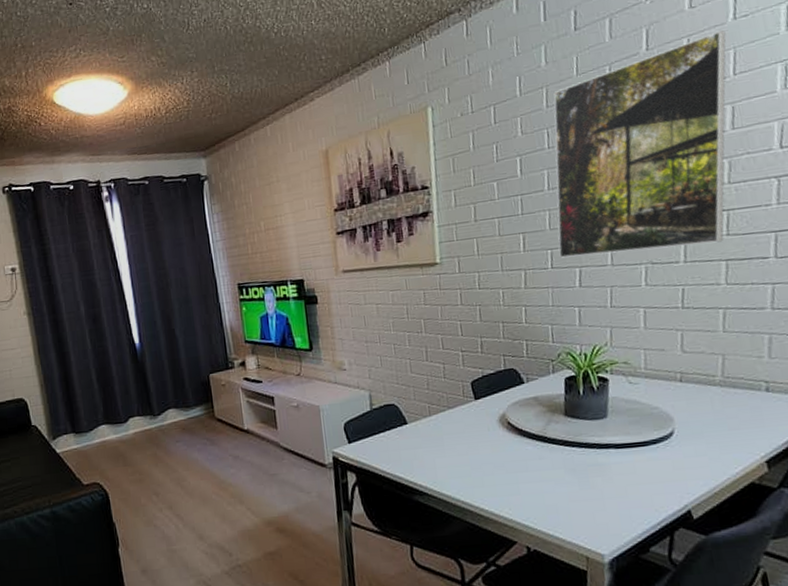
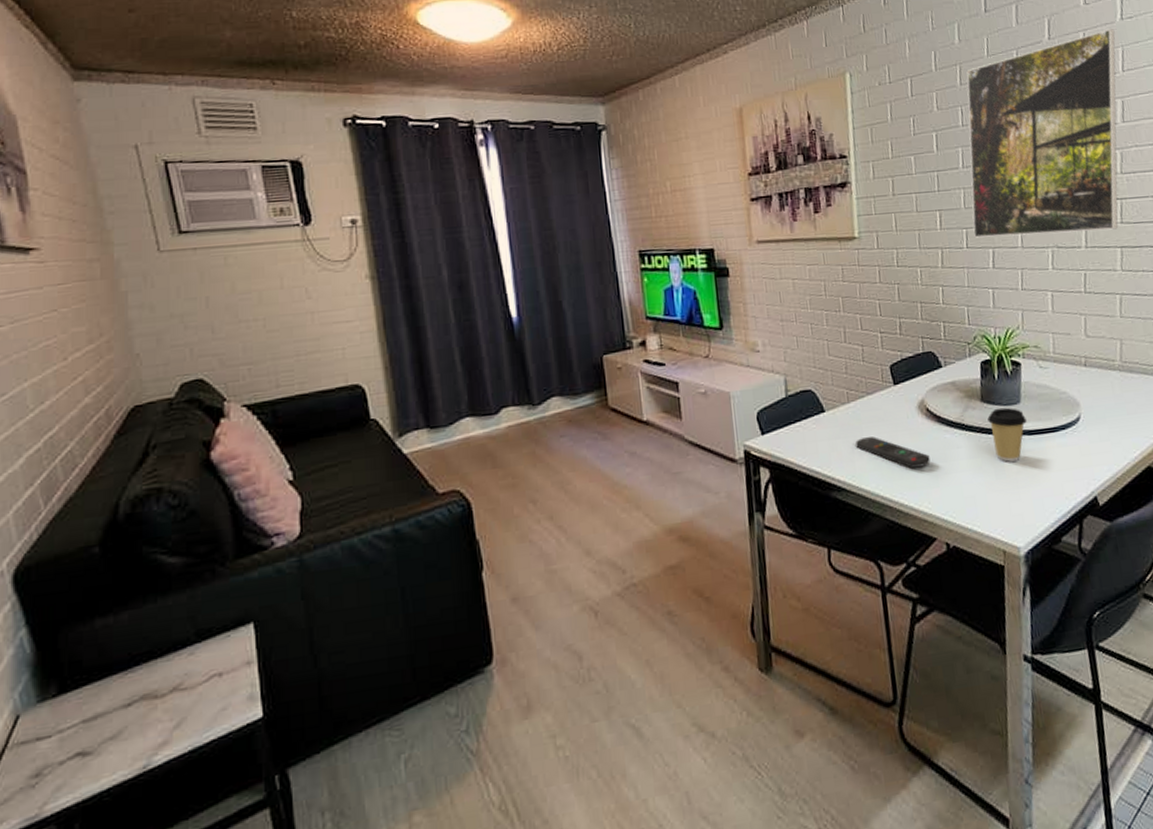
remote control: none [437,447,511,477] -> present [855,437,930,469]
coffee cup: none [571,421,614,474] -> present [987,407,1027,462]

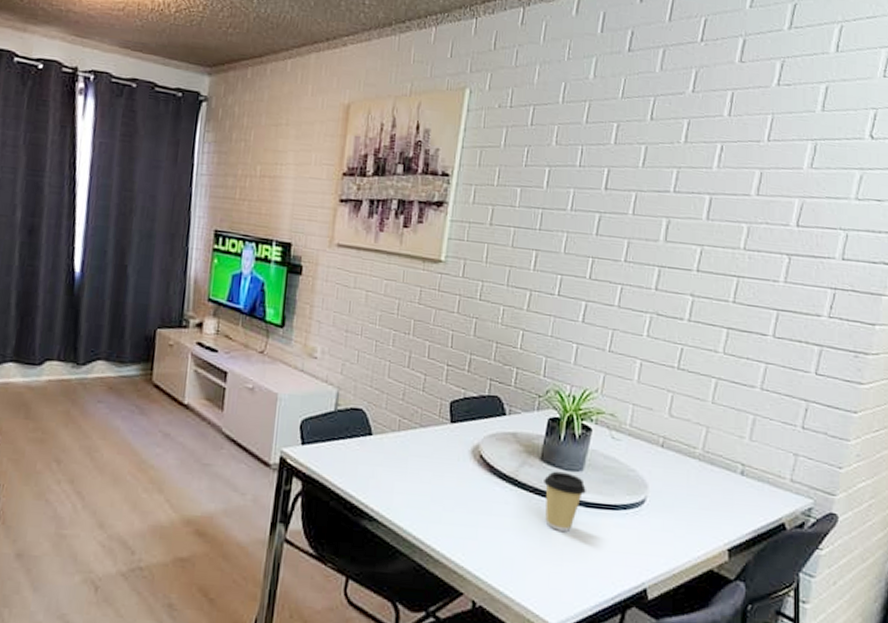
remote control: present [855,437,930,469] -> none [398,470,474,516]
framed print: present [966,28,1118,238] -> none [568,92,768,308]

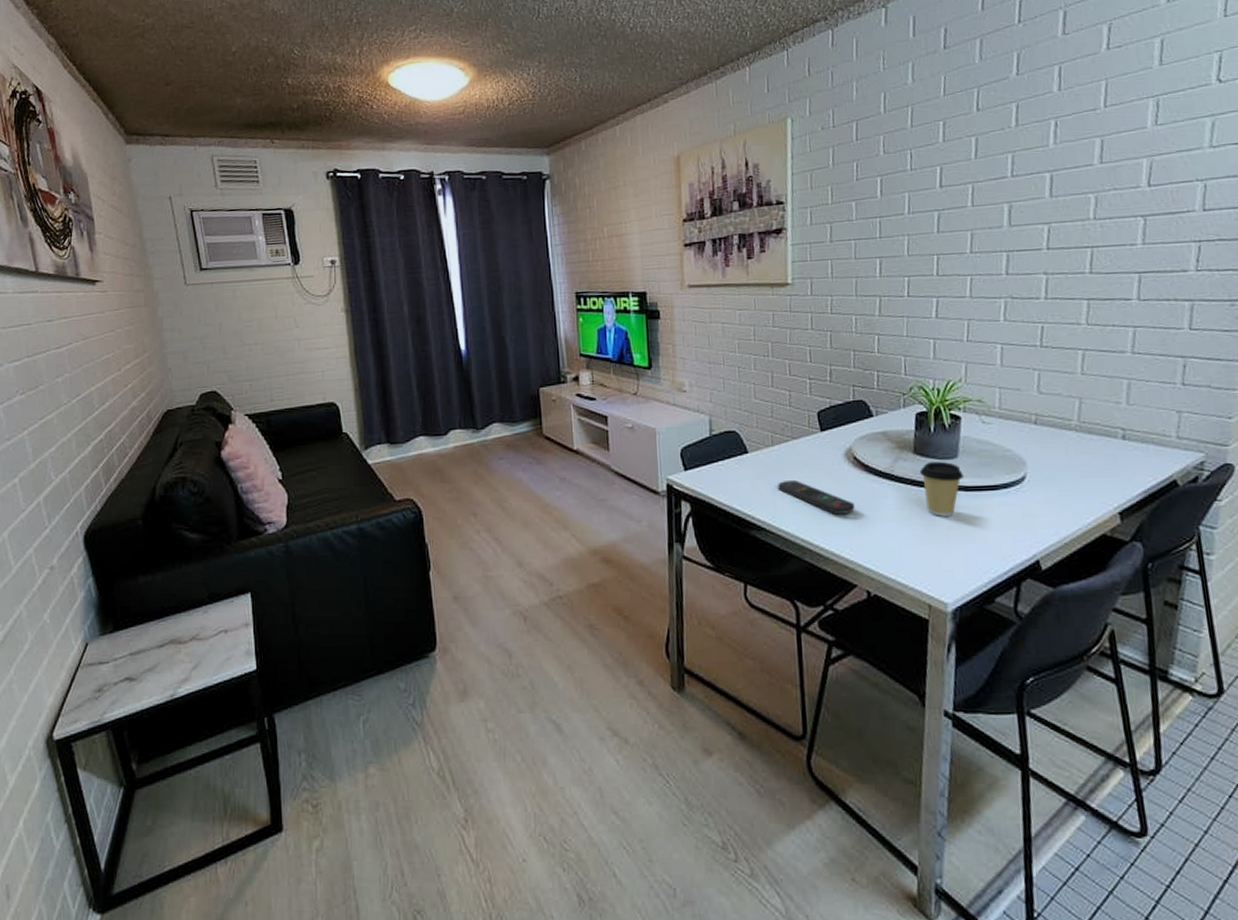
remote control: none [398,470,474,516] -> present [778,480,855,515]

